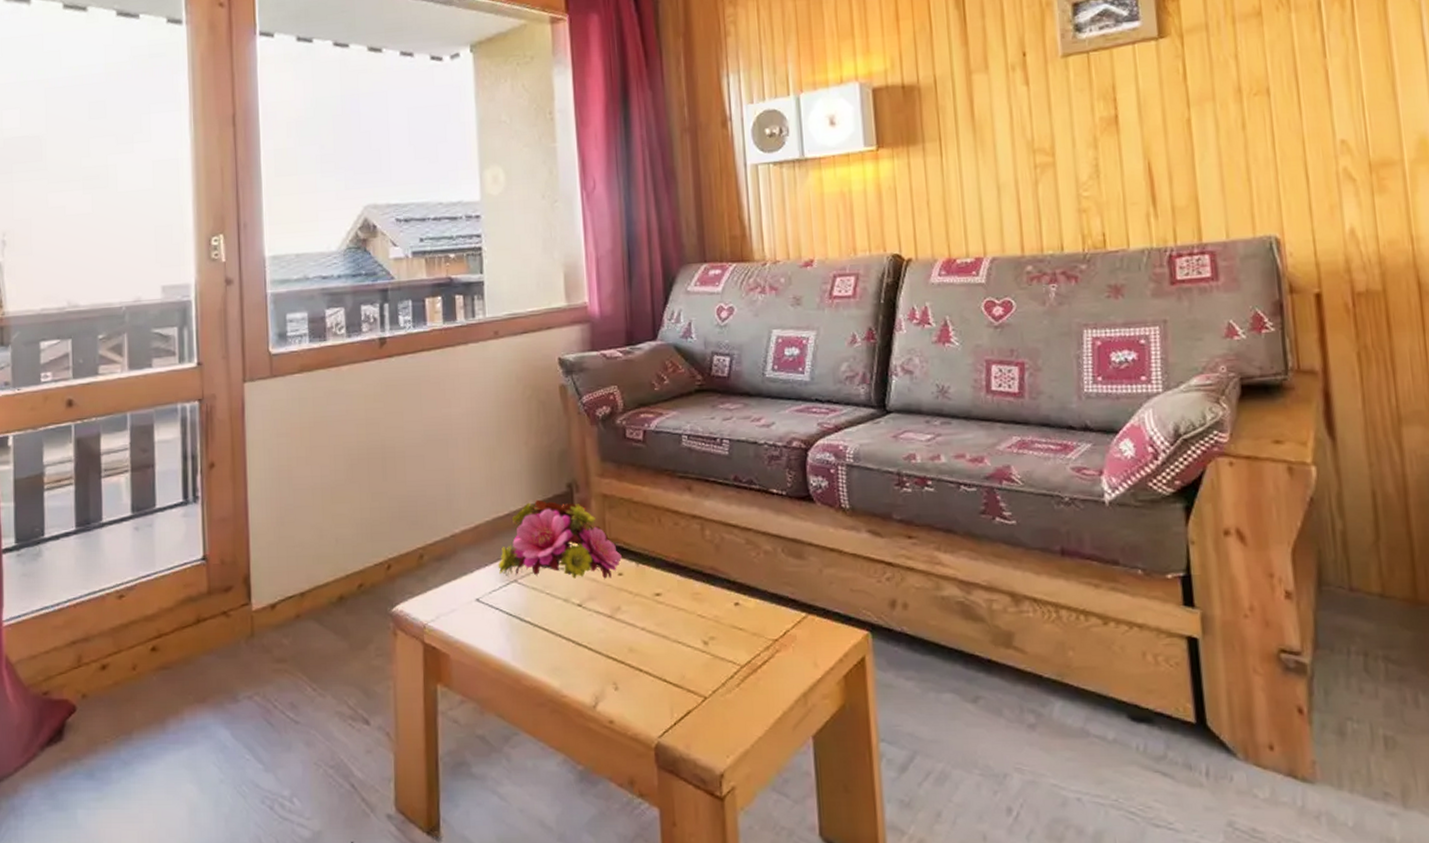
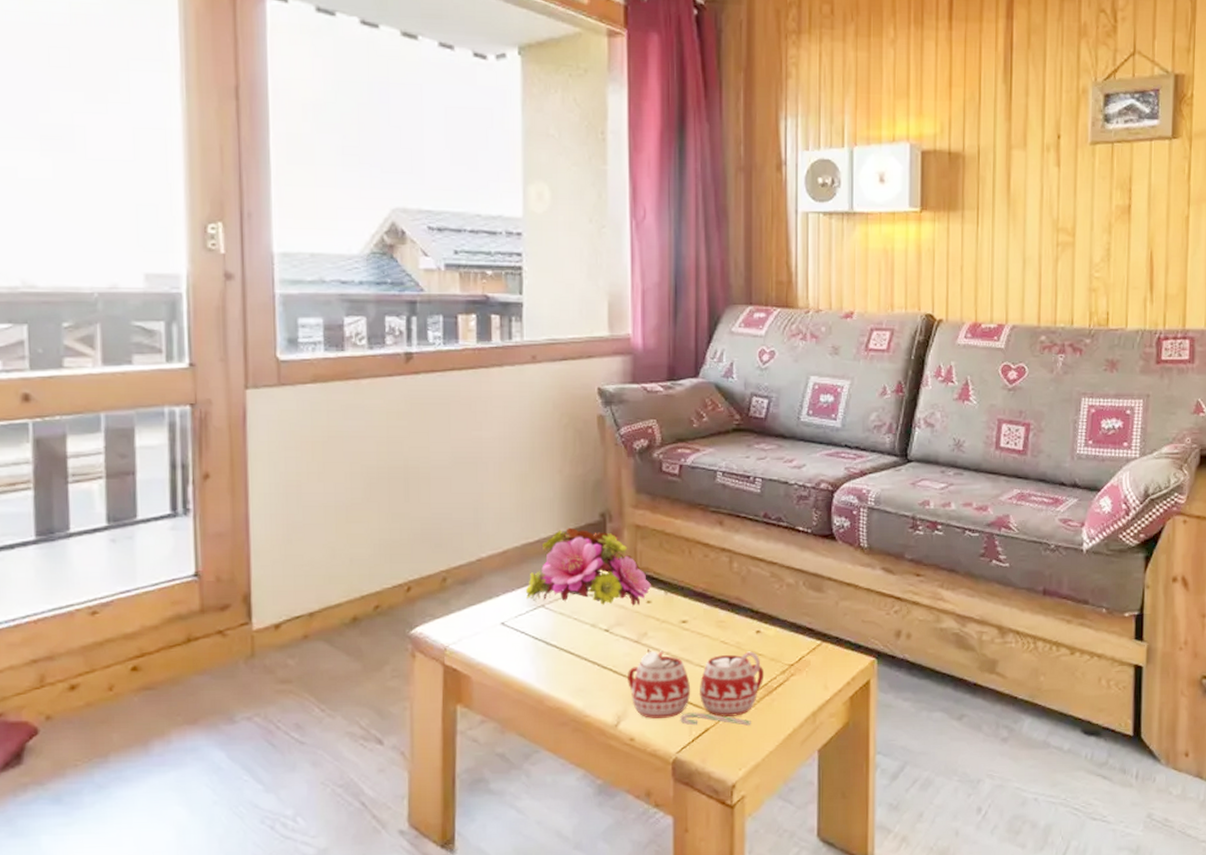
mug: none [603,623,747,708] -> present [628,648,765,726]

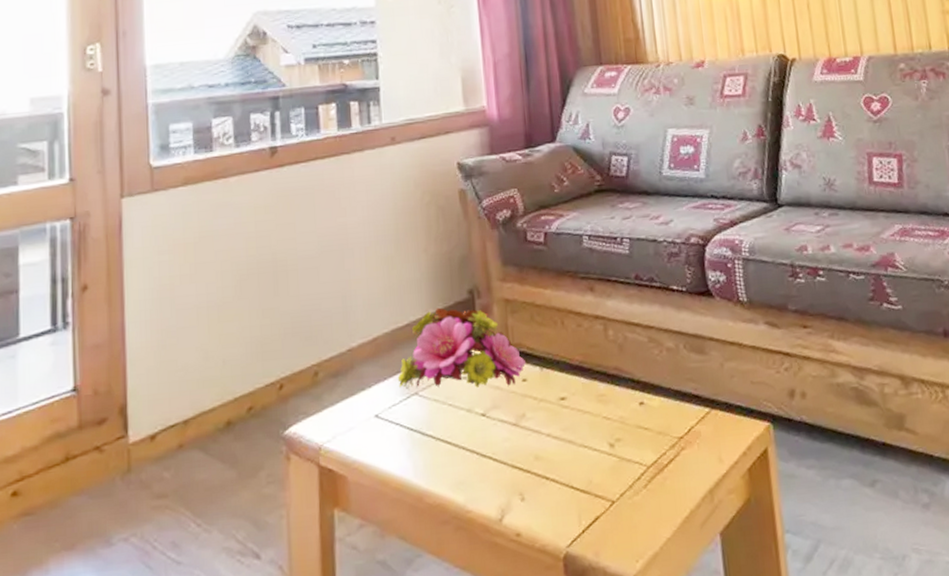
mug: present [628,648,765,726] -> none [508,425,653,514]

